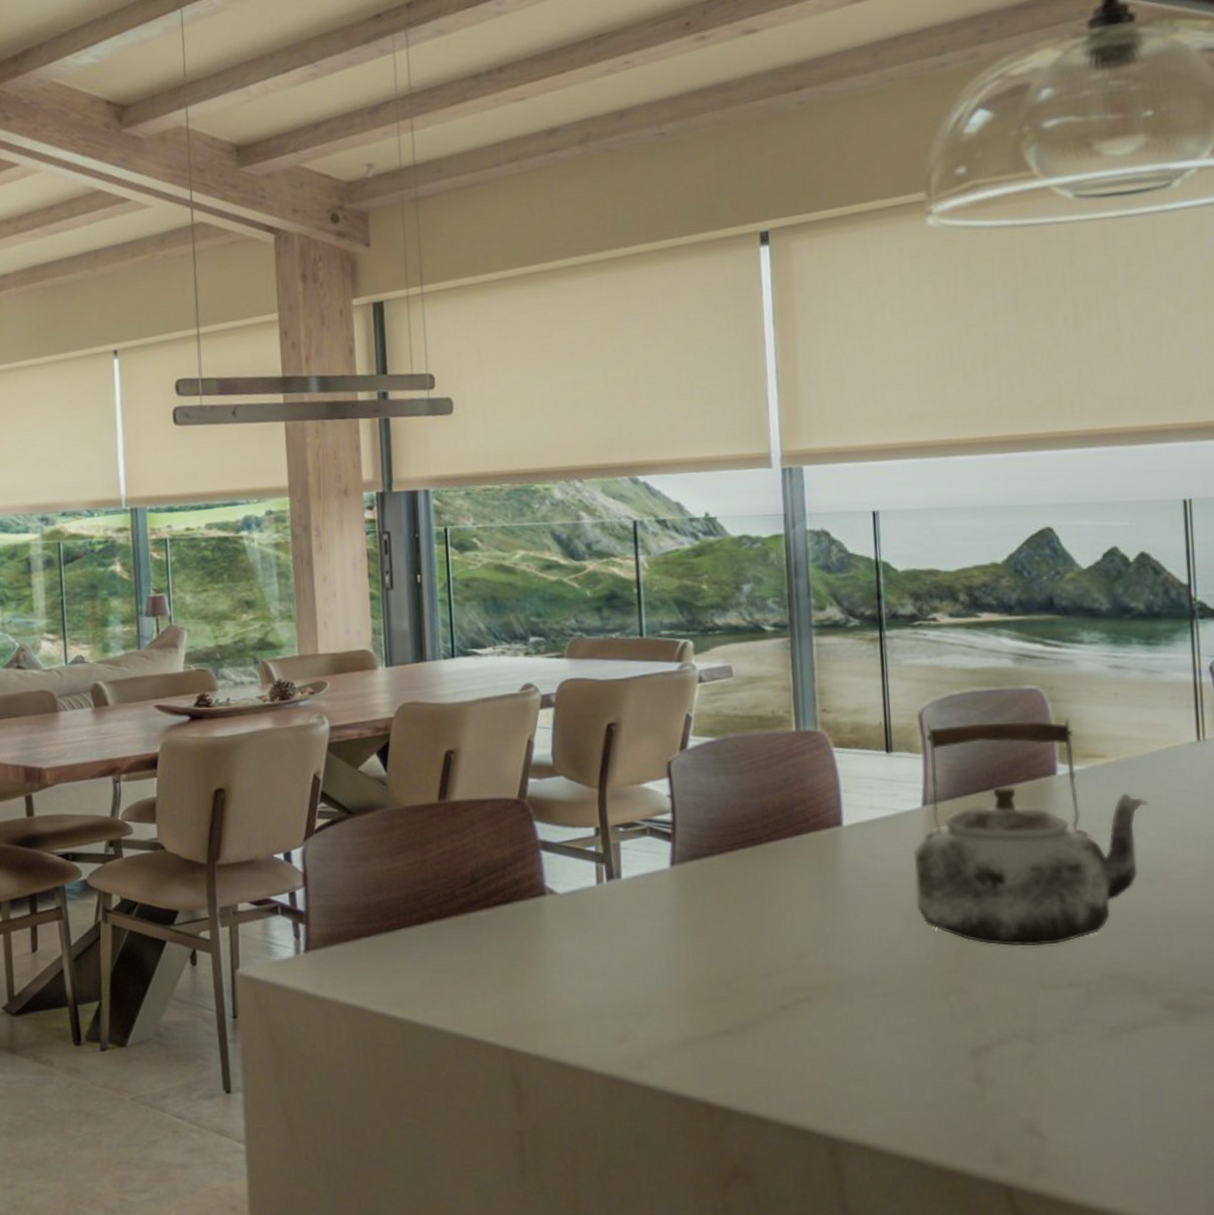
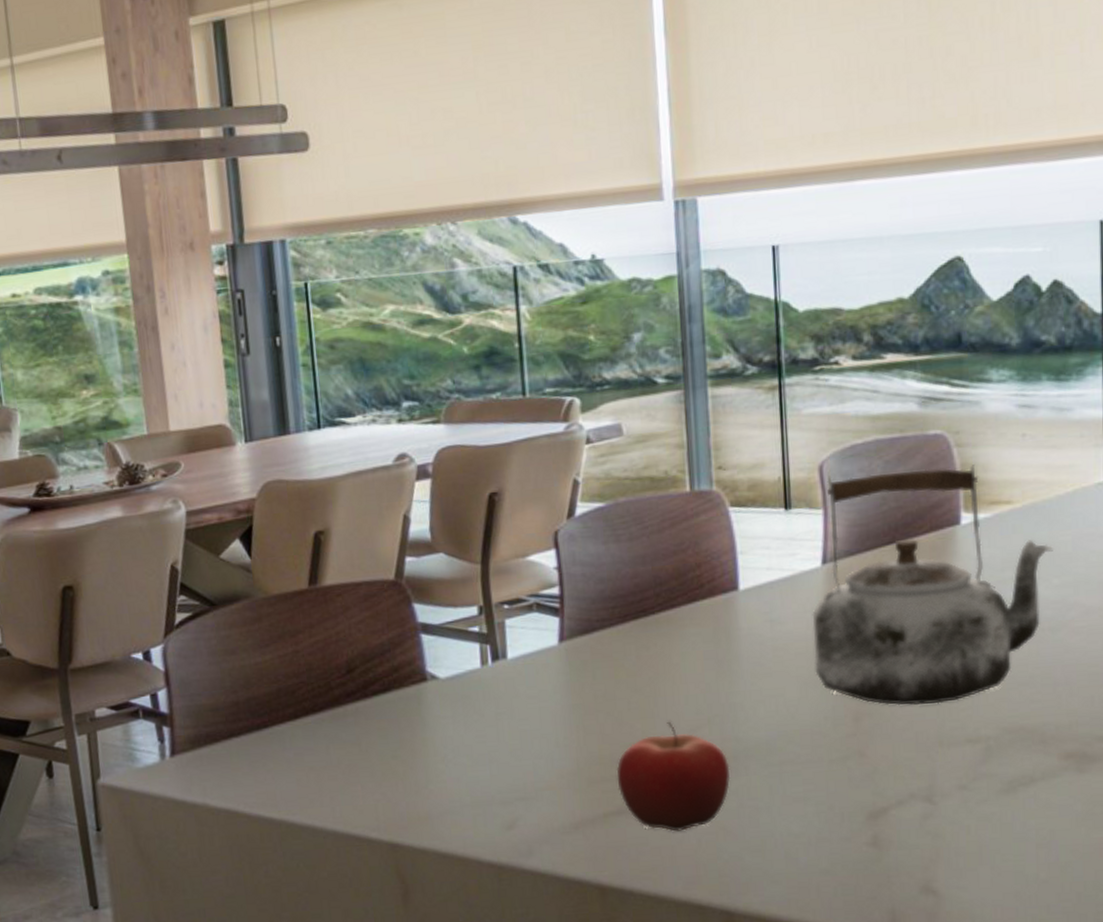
fruit: none [724,947,835,1055] -> present [616,721,731,832]

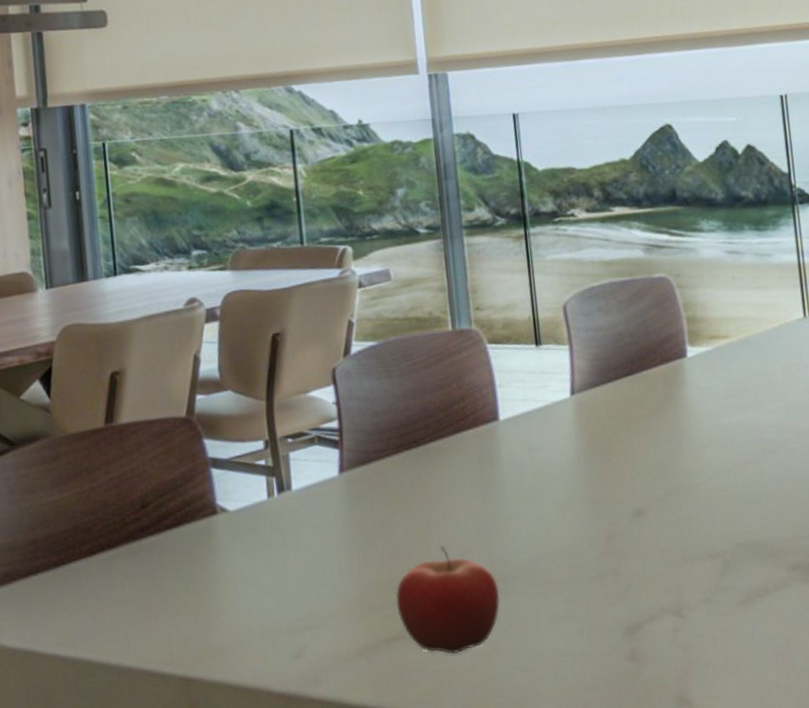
kettle: present [812,465,1053,705] -> none [564,304,766,525]

